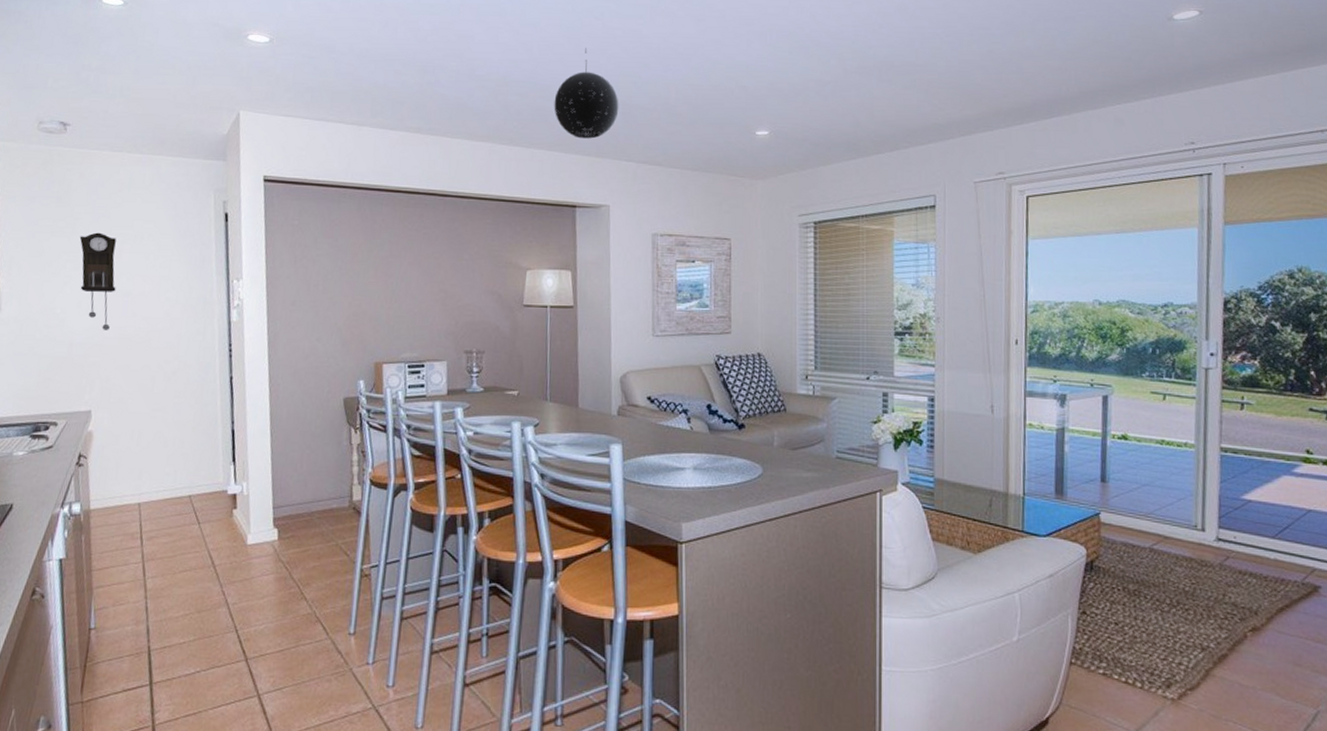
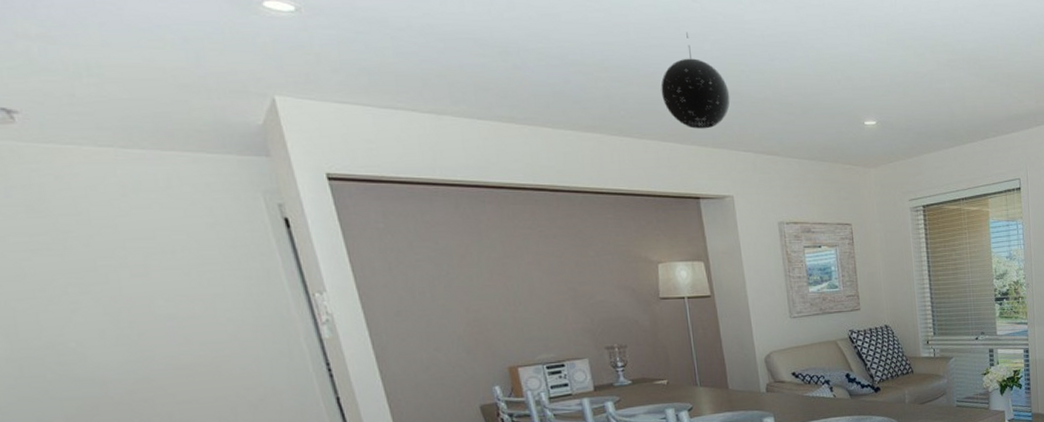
pendulum clock: present [79,232,116,330] -> none [77,247,156,362]

